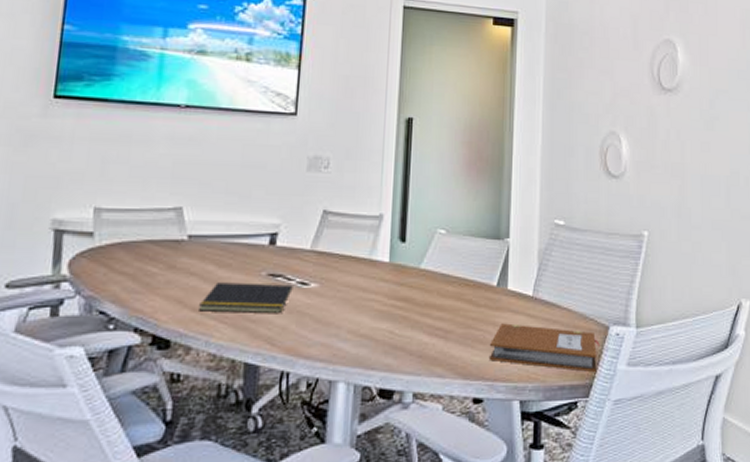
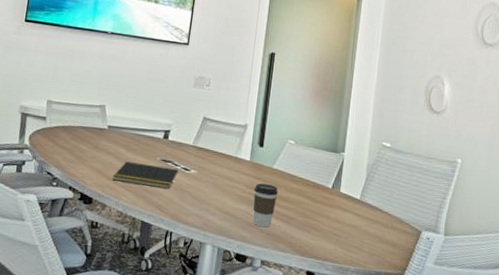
coffee cup: none [397,291,429,349] -> present [253,183,278,228]
notebook: present [490,323,600,373] -> none [322,217,413,266]

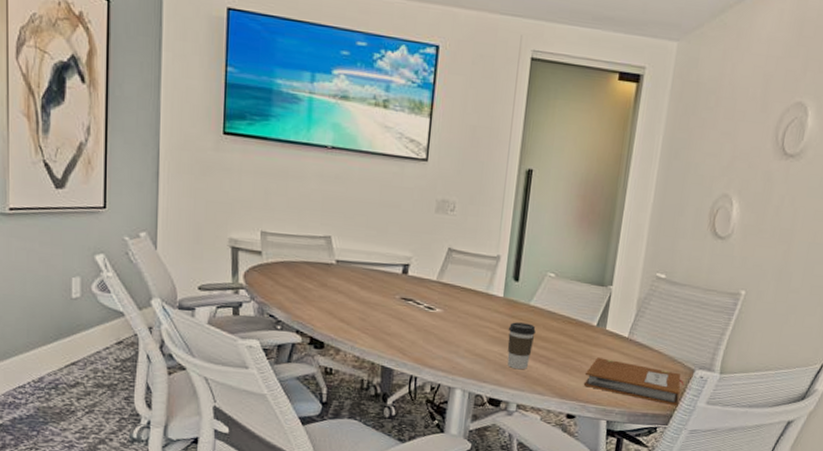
notepad: present [113,161,179,189] -> none [346,301,421,331]
notebook: none [322,217,413,266] -> present [584,357,684,406]

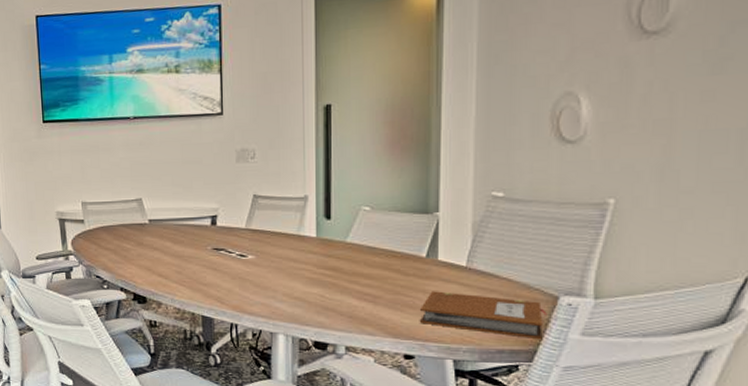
coffee cup: present [507,322,536,370] -> none [325,261,356,310]

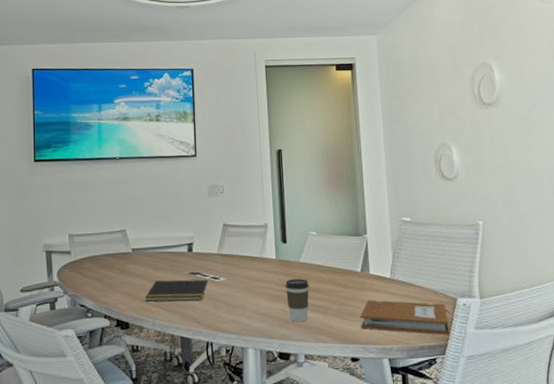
notepad: none [163,255,234,280] -> present [145,279,208,302]
coffee cup: none [325,261,356,310] -> present [284,278,309,322]

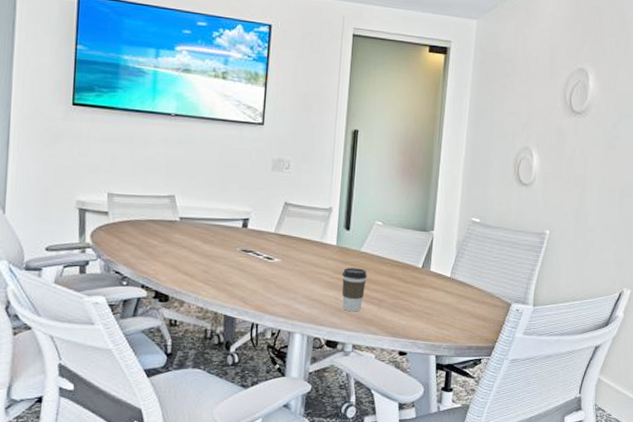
notepad: present [145,279,208,302] -> none [189,254,261,281]
notebook: present [360,300,450,336] -> none [414,297,503,338]

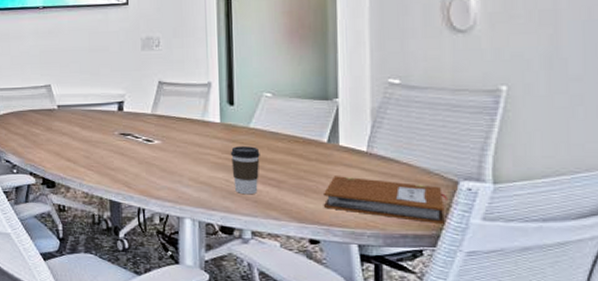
notebook: none [414,297,503,338] -> present [324,176,448,225]

